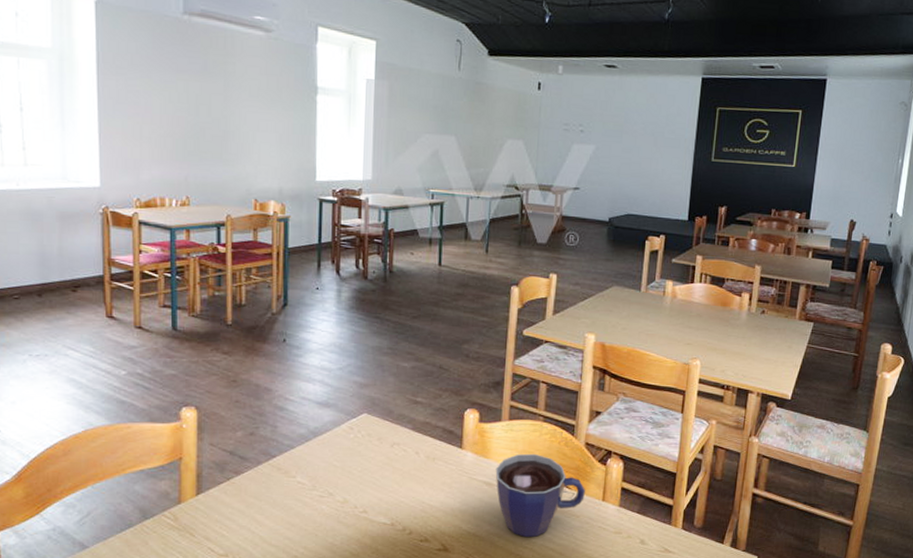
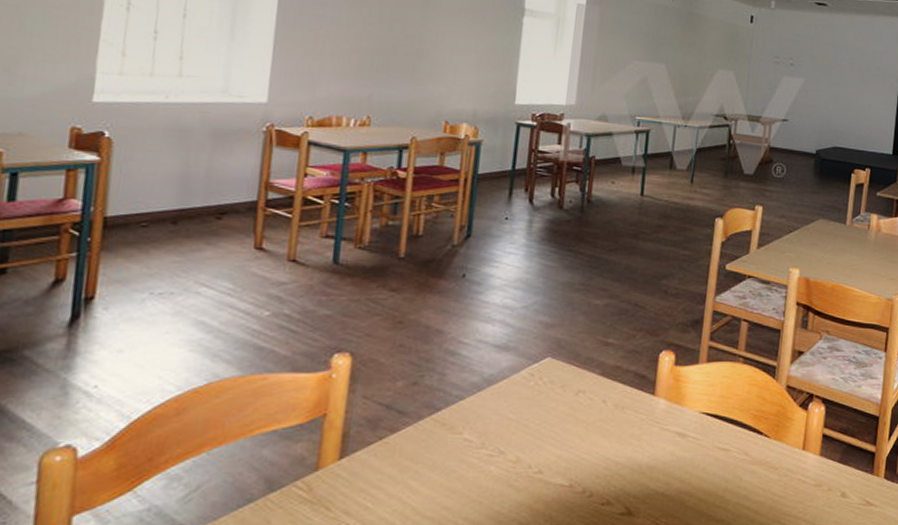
cup: present [495,453,586,537] -> none [689,399,786,494]

